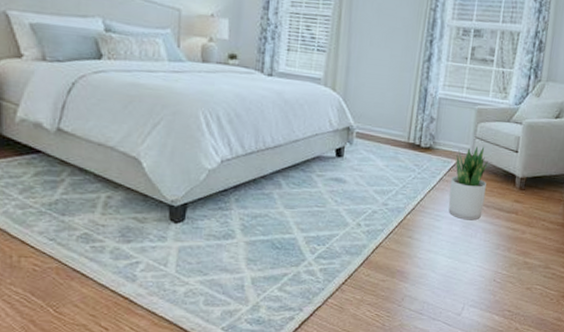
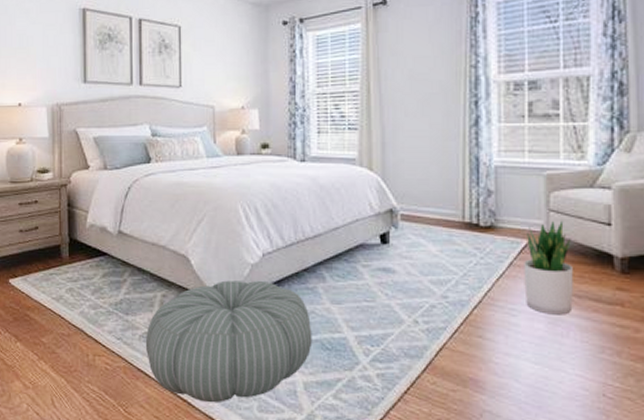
pouf: none [83,184,264,300] -> present [145,280,312,403]

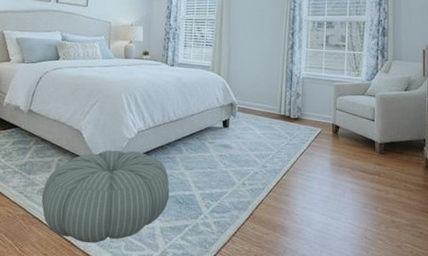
planter: present [524,220,573,315] -> none [317,116,349,181]

